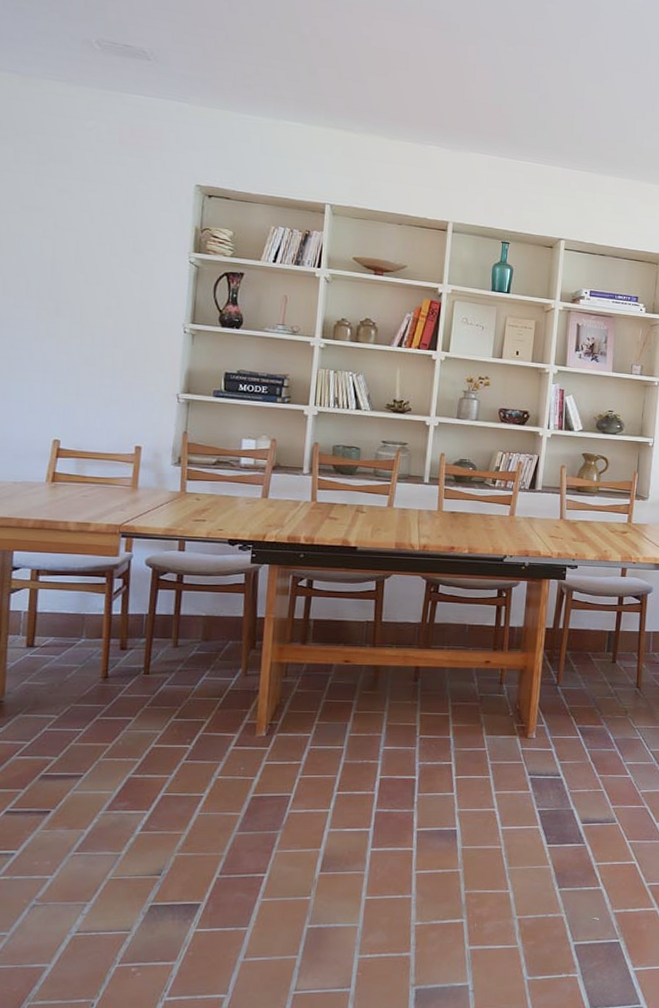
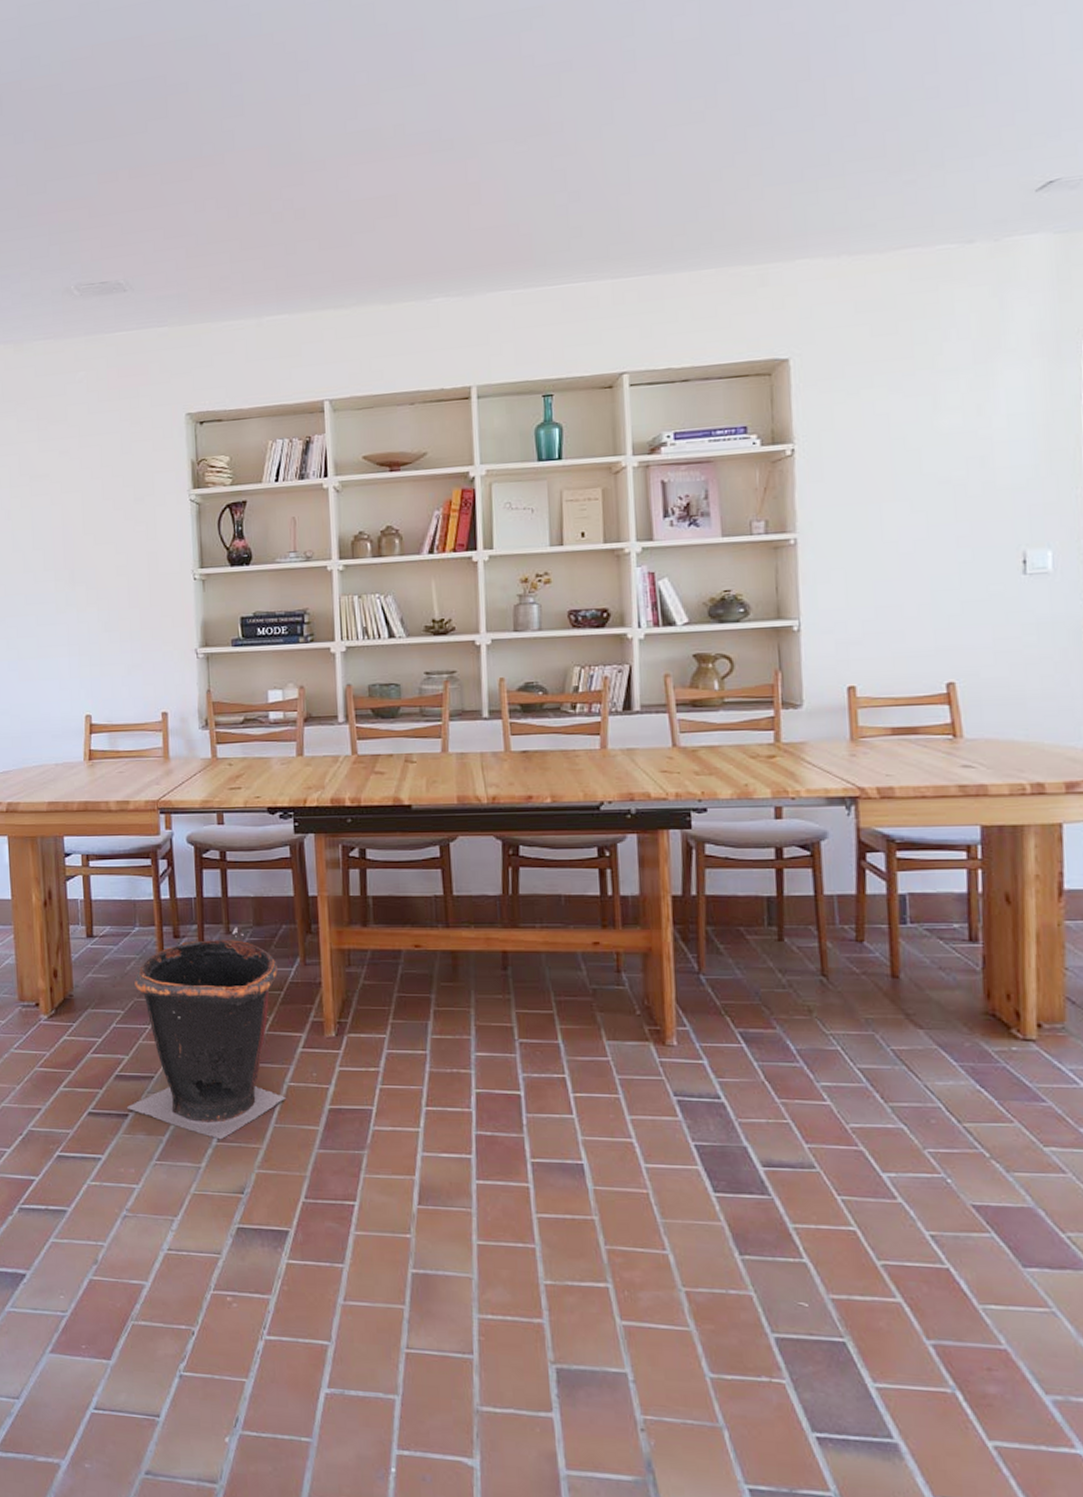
waste bin: none [49,641,220,829] -> present [126,927,287,1140]

